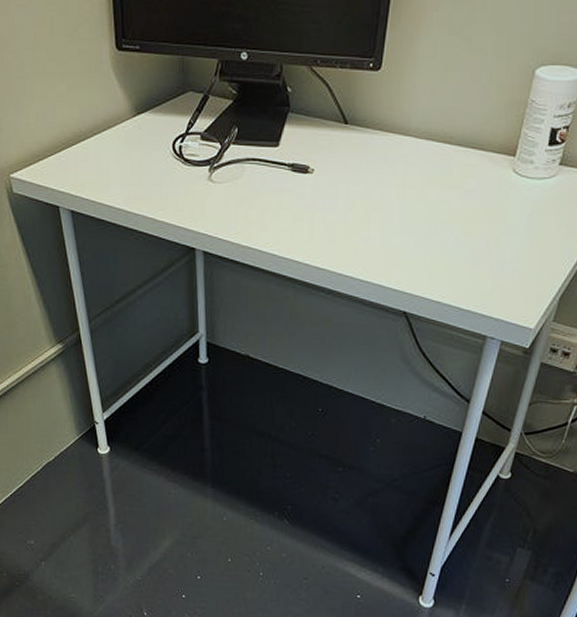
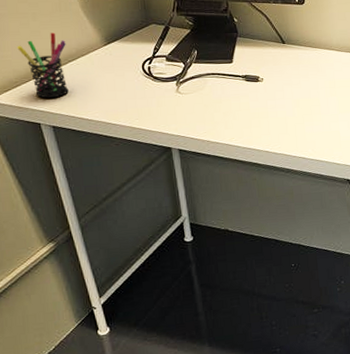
pen holder: none [42,98,93,178] -> present [17,32,69,99]

